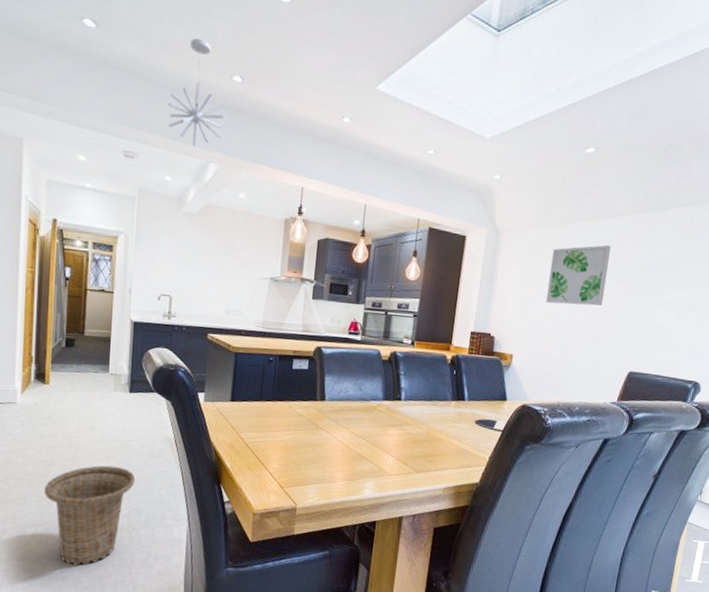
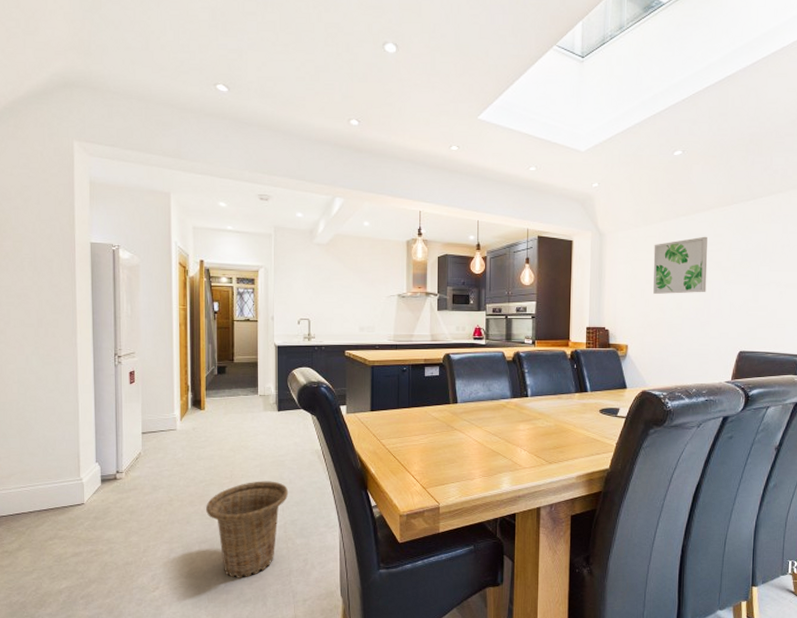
pendant light: present [169,38,224,146] -> none [296,92,345,184]

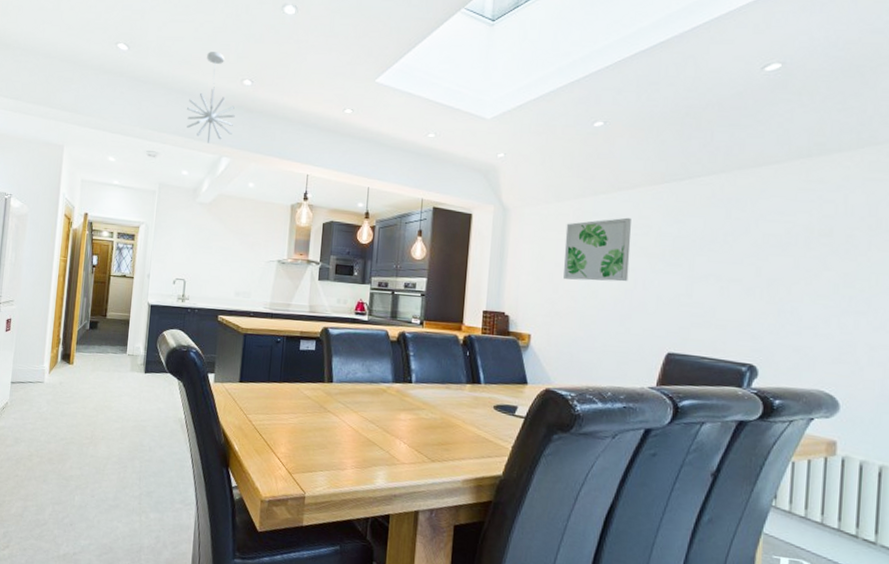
basket: present [206,481,289,578] -> none [63,445,148,548]
pendant light: none [296,92,345,184] -> present [187,52,235,143]

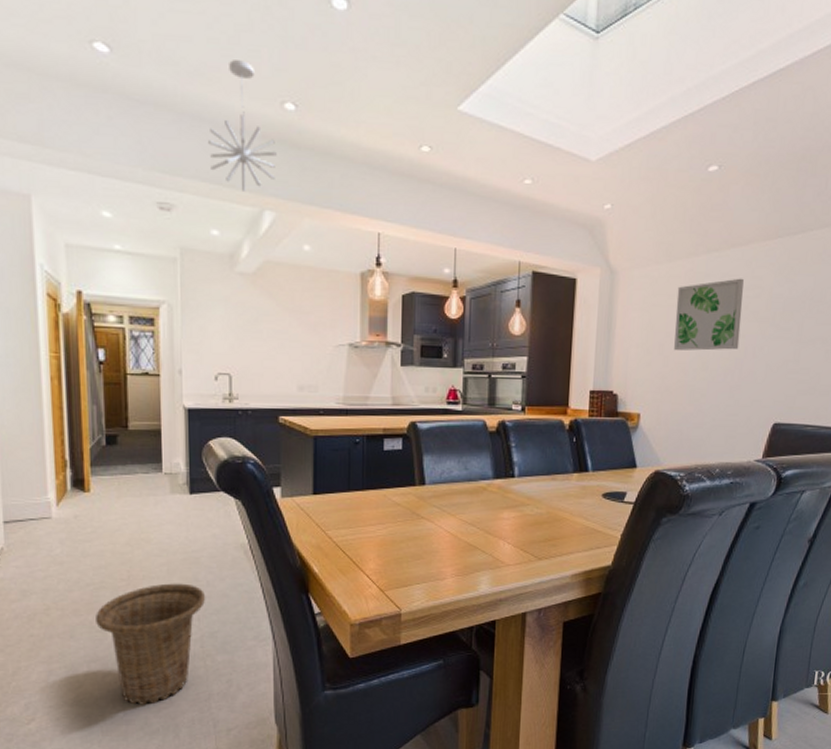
basket: none [63,445,148,548] -> present [96,583,206,705]

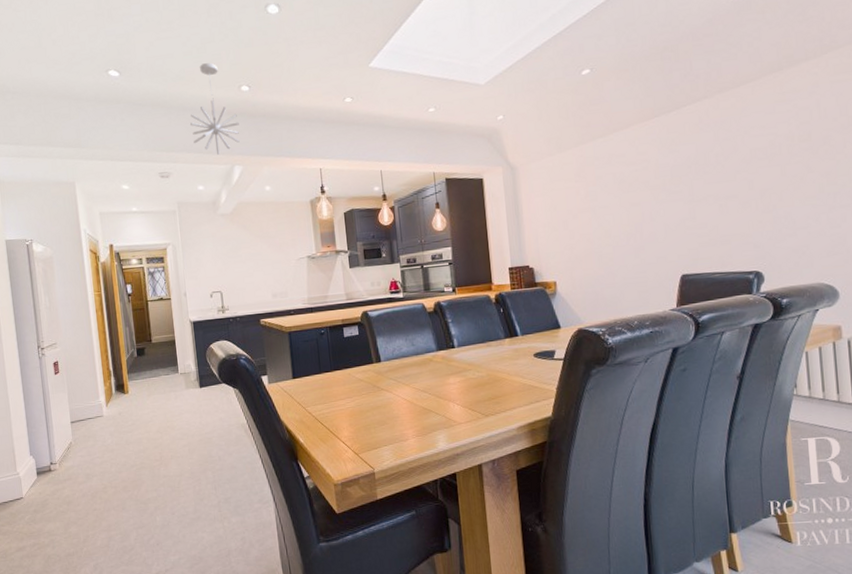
basket: present [96,583,206,705] -> none [139,459,220,562]
wall art: present [674,278,744,351] -> none [571,155,636,224]

